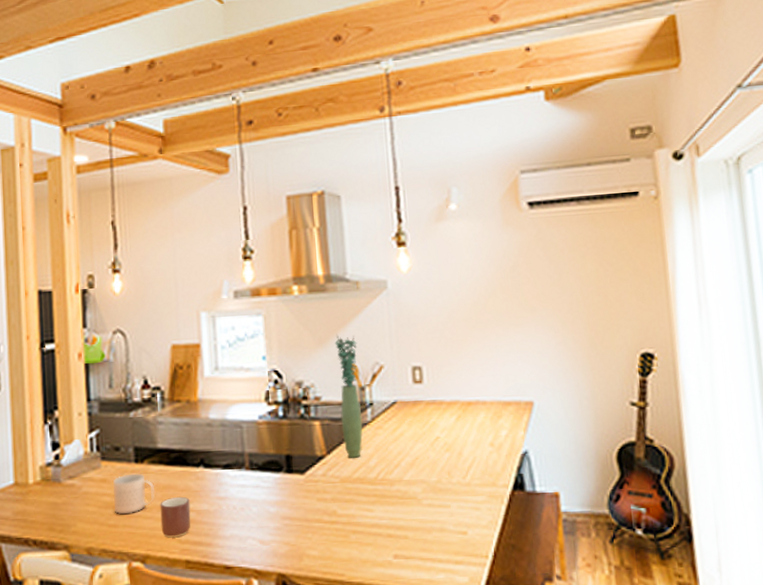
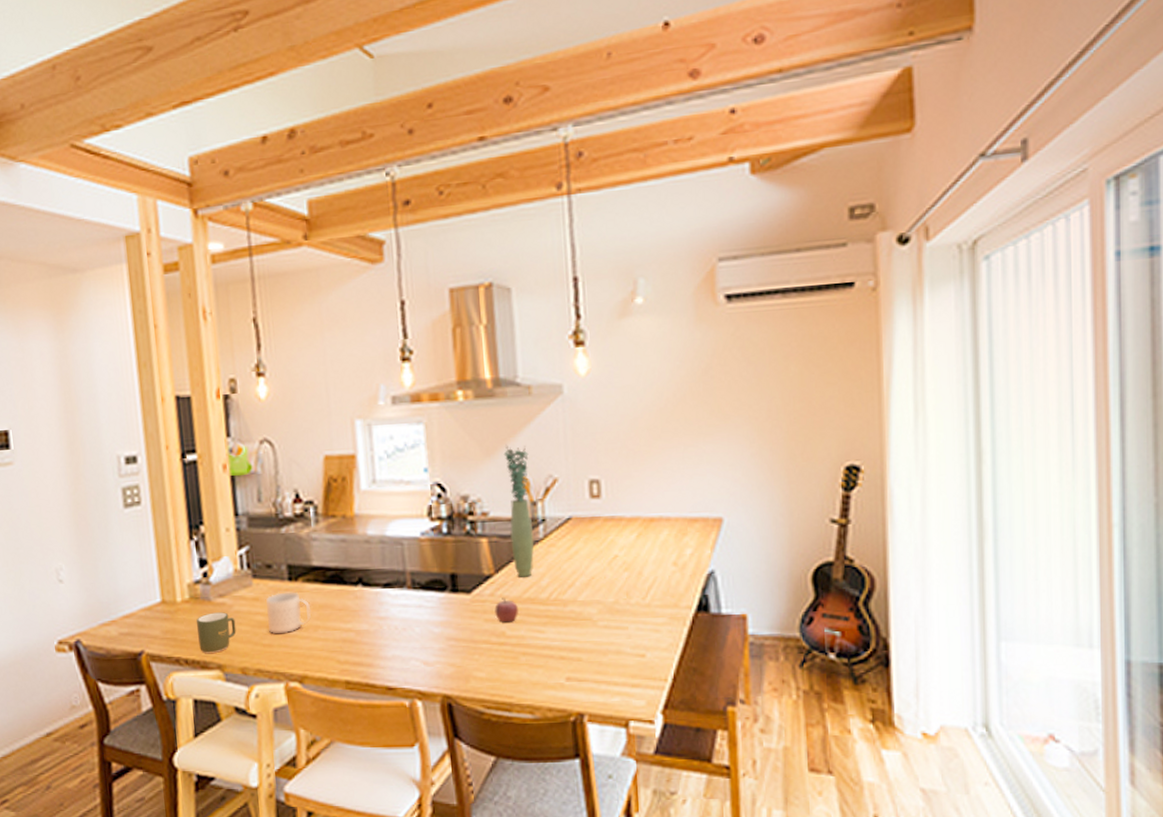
mug: none [46,493,84,534] -> present [196,612,236,653]
mug: present [160,496,191,538] -> none [316,616,350,658]
fruit: none [326,477,349,502] -> present [494,597,518,623]

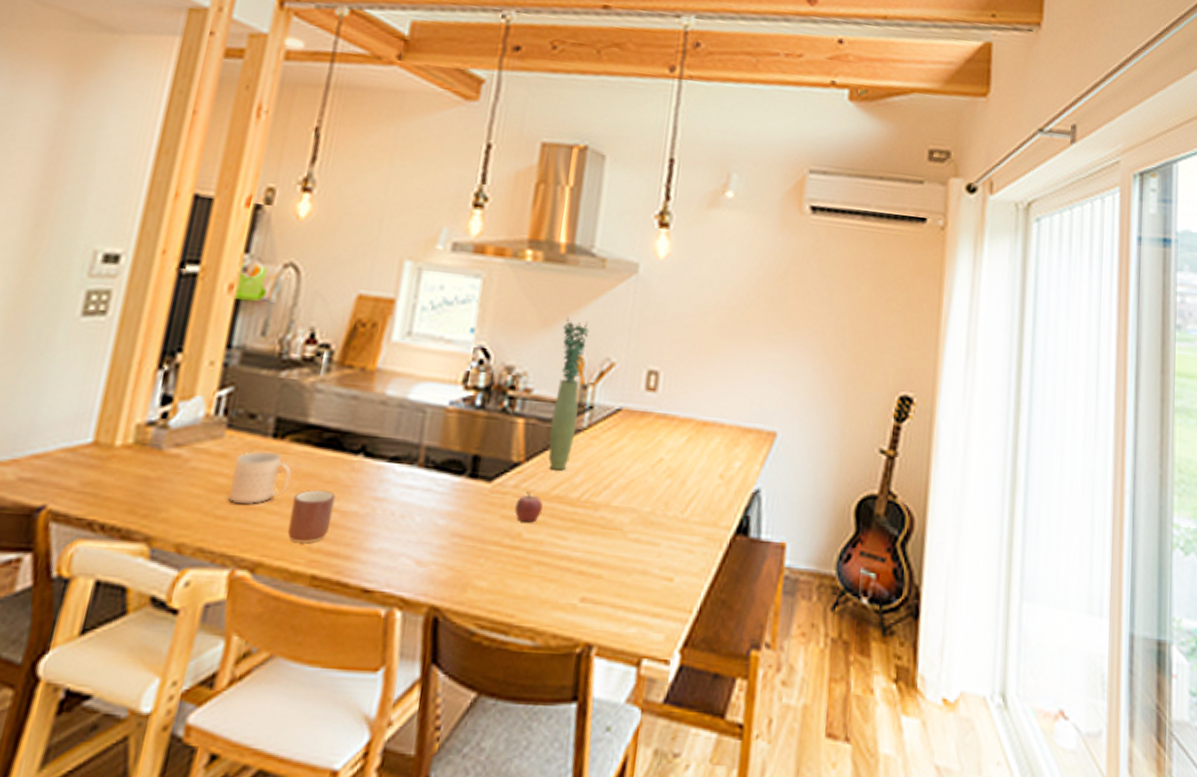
mug: present [196,612,236,653] -> none [126,465,188,520]
mug: none [316,616,350,658] -> present [287,489,336,544]

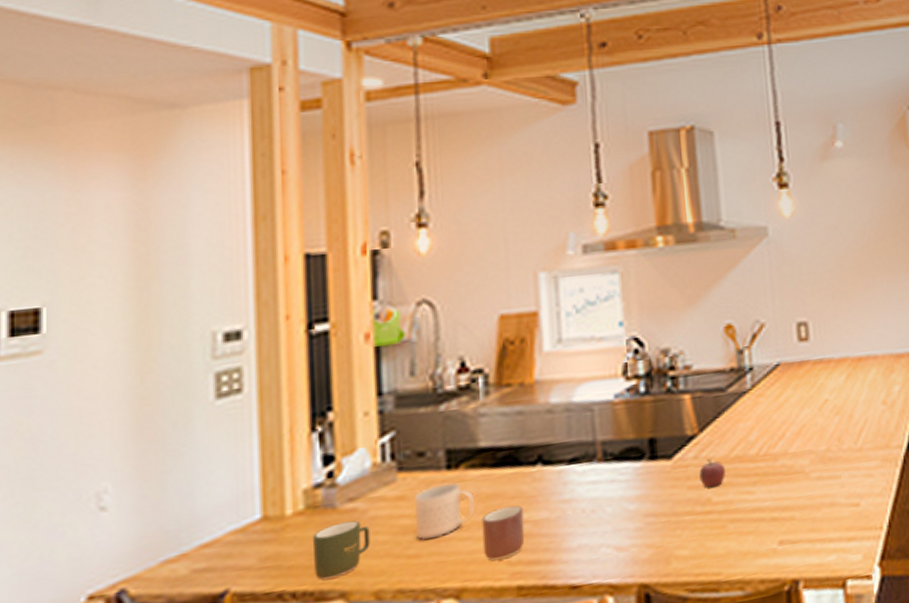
mug: none [126,465,188,520] -> present [312,520,371,580]
vase: present [548,317,589,472] -> none [707,291,742,435]

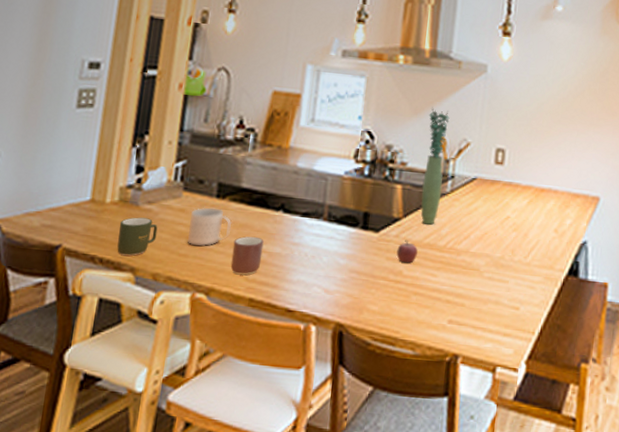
vase: none [707,291,742,435] -> present [421,107,450,226]

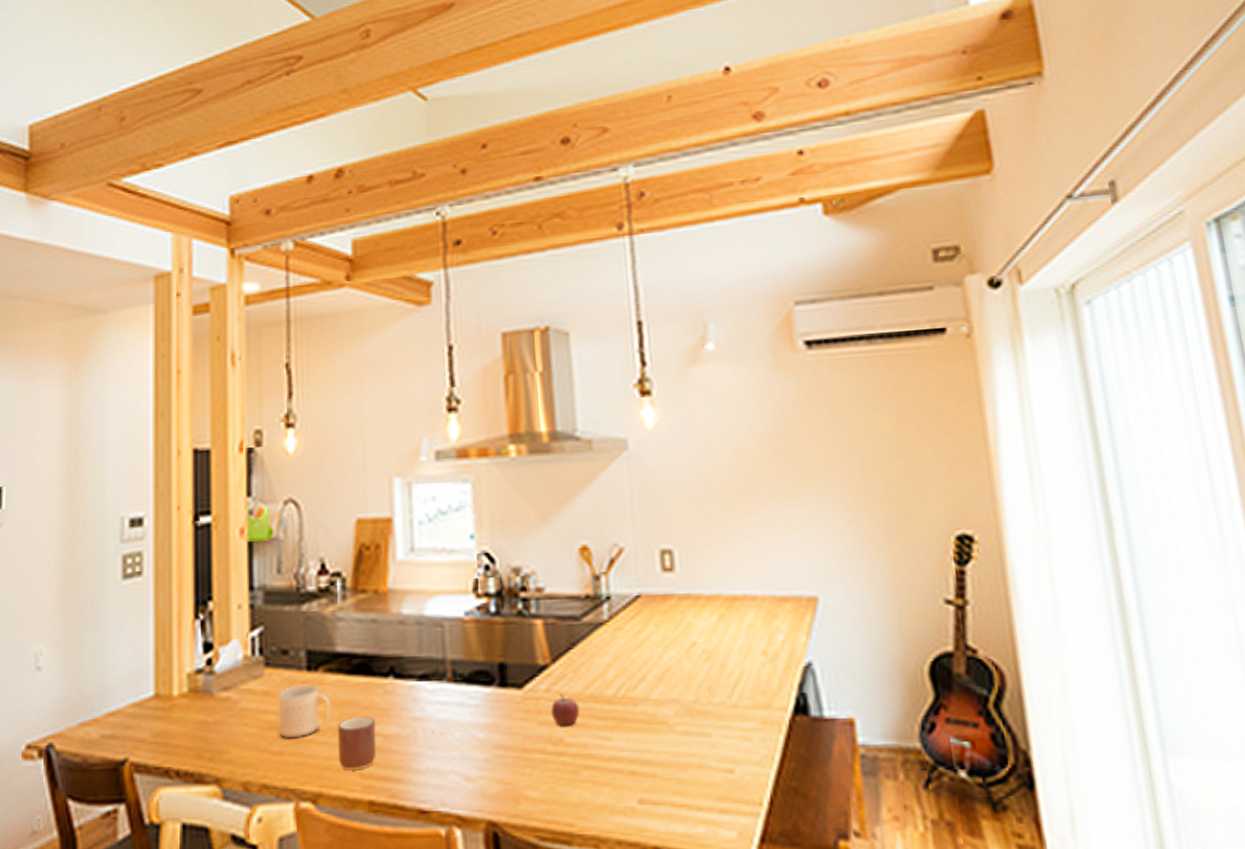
mug: present [117,217,158,256] -> none [193,709,241,763]
vase: present [421,107,450,226] -> none [561,507,598,670]

